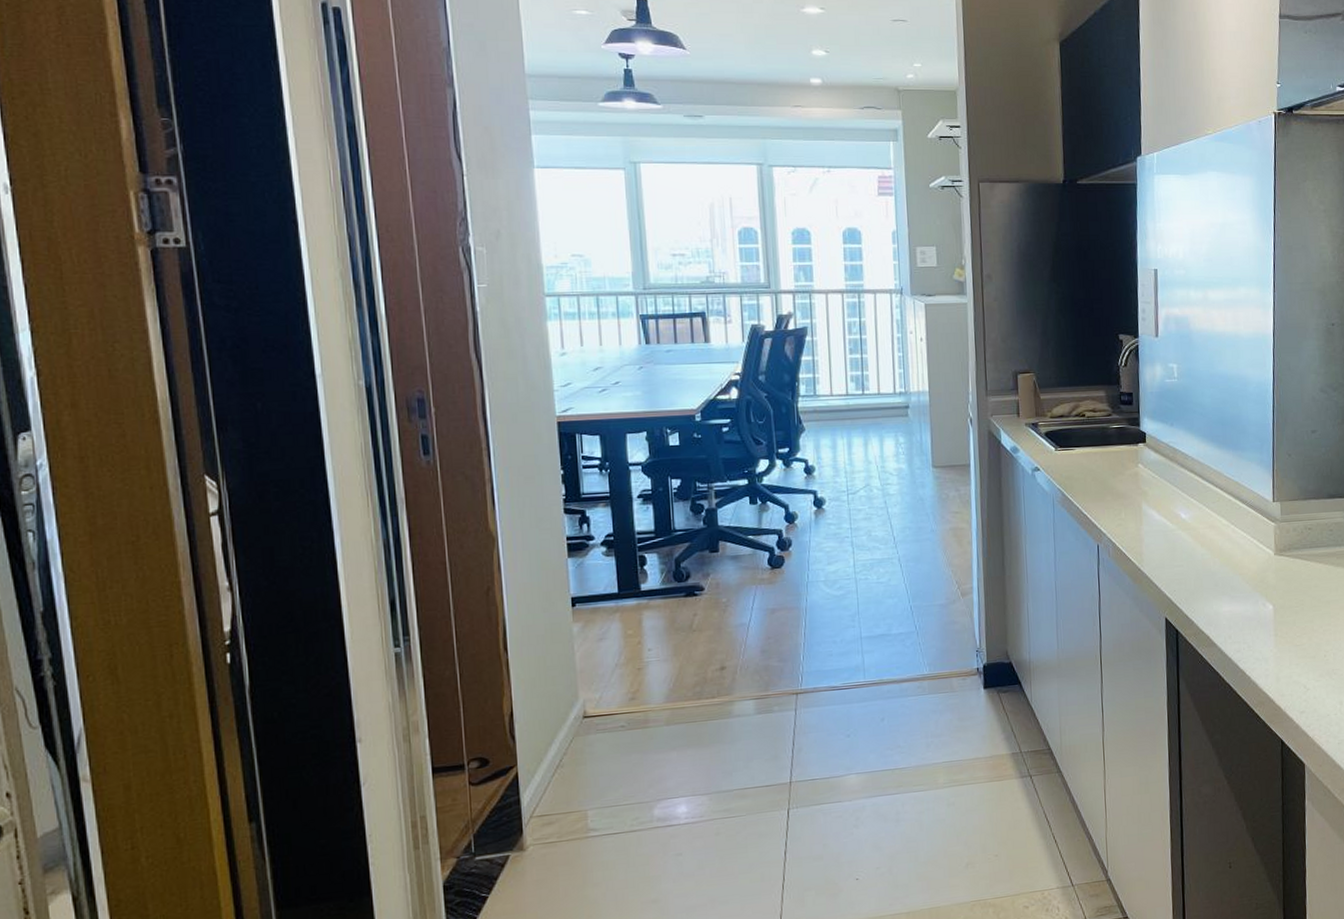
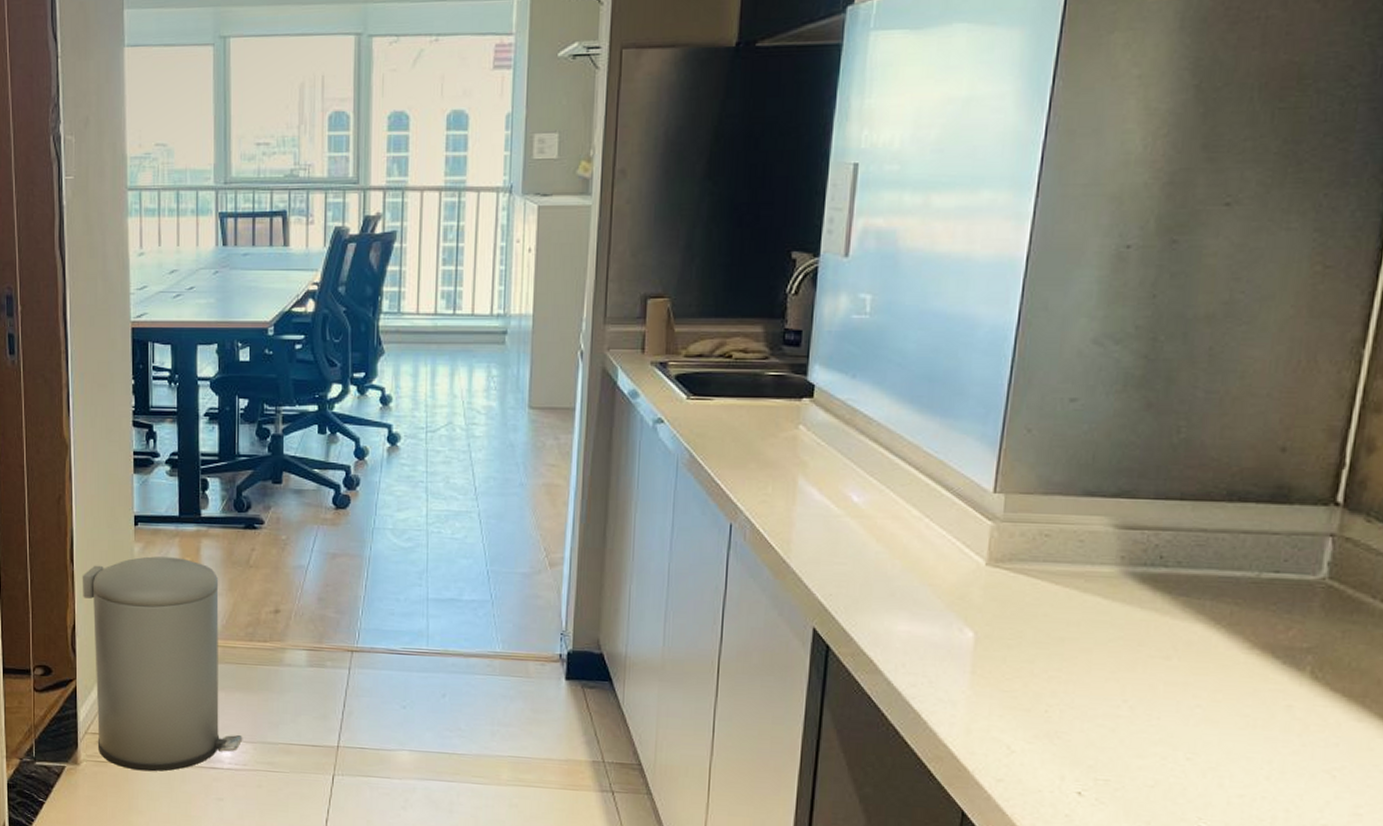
pedal bin: none [517,631,698,844] -> present [82,556,243,772]

